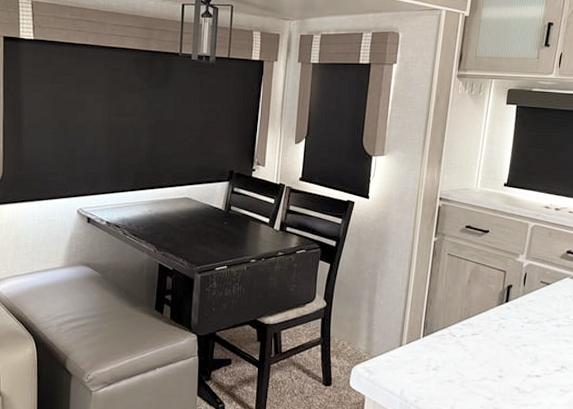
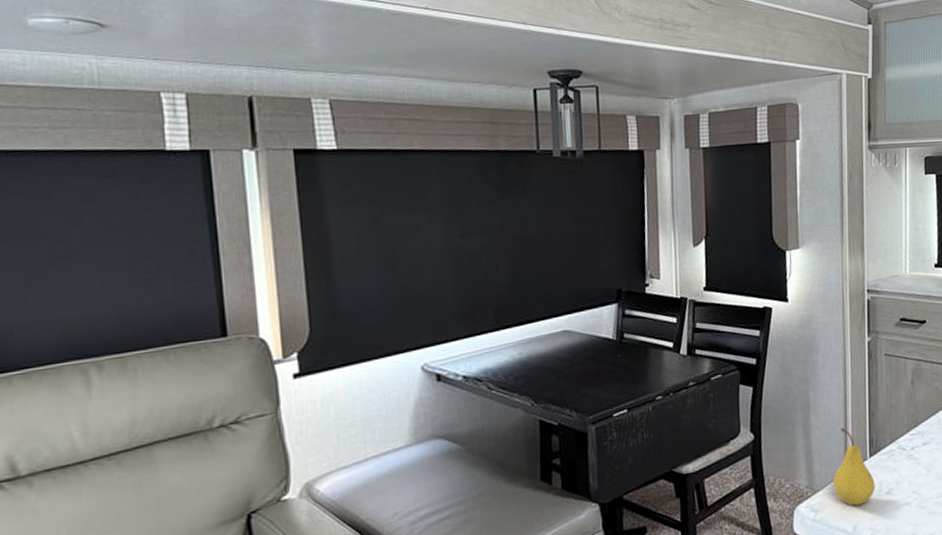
fruit: none [388,309,425,374] -> present [832,428,876,506]

